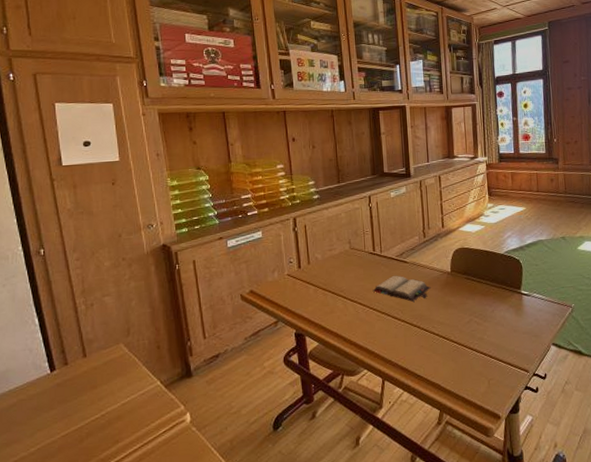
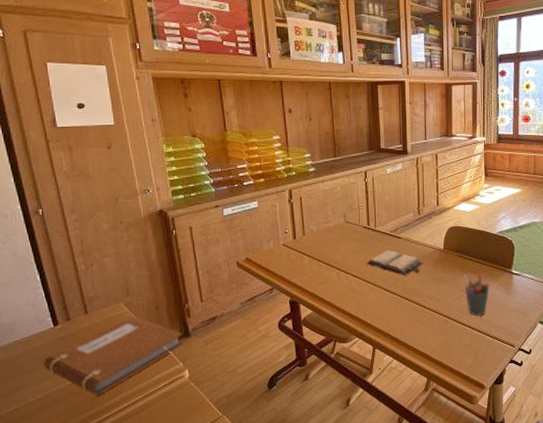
notebook: none [38,356,185,446] -> present [44,315,184,395]
pen holder: none [473,296,500,341] -> present [464,274,490,317]

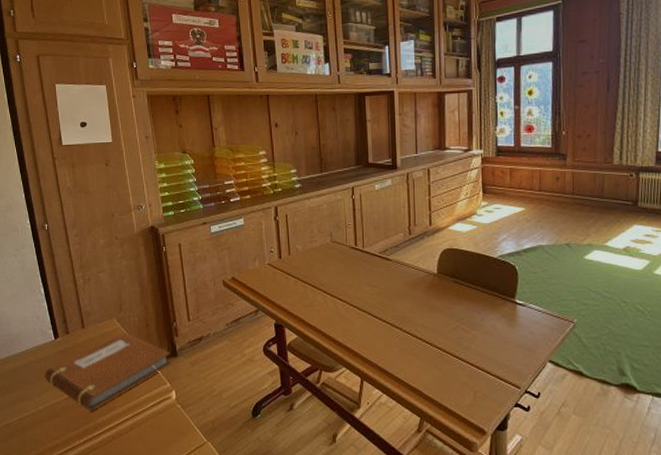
hardback book: present [366,250,423,276] -> none [353,272,415,302]
pen holder: present [464,274,490,317] -> none [460,303,490,352]

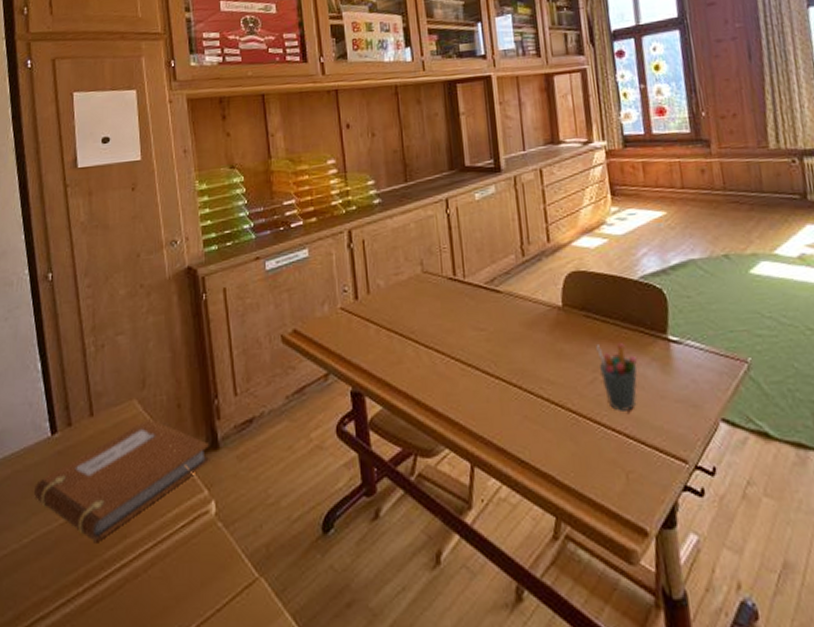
pen holder: none [460,303,490,352] -> present [596,343,638,413]

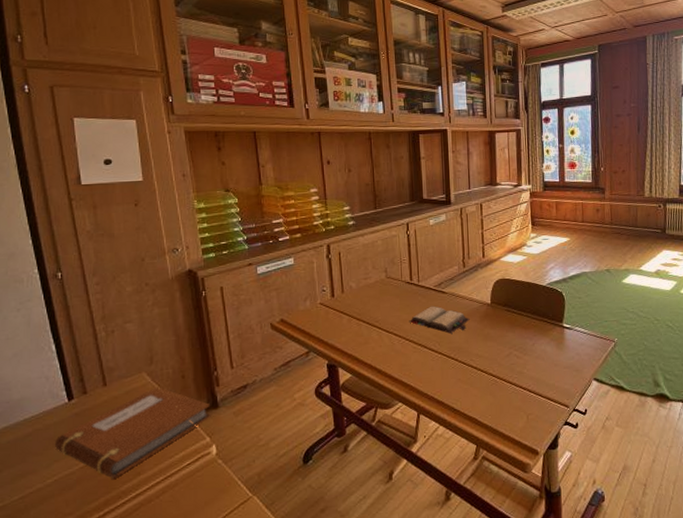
hardback book: none [454,310,535,349] -> present [409,306,470,334]
pen holder: present [596,343,638,413] -> none [513,329,540,376]

